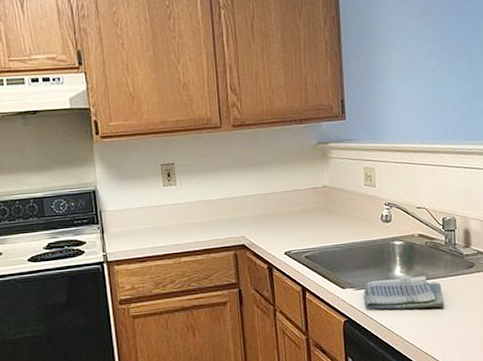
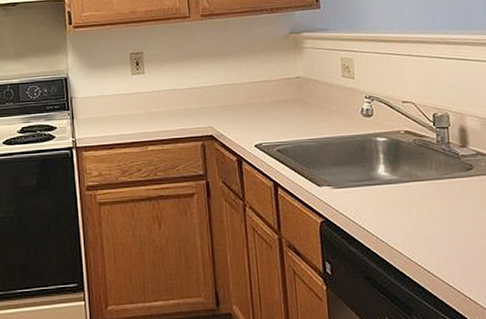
dish towel: present [364,276,444,310] -> none [343,177,438,213]

